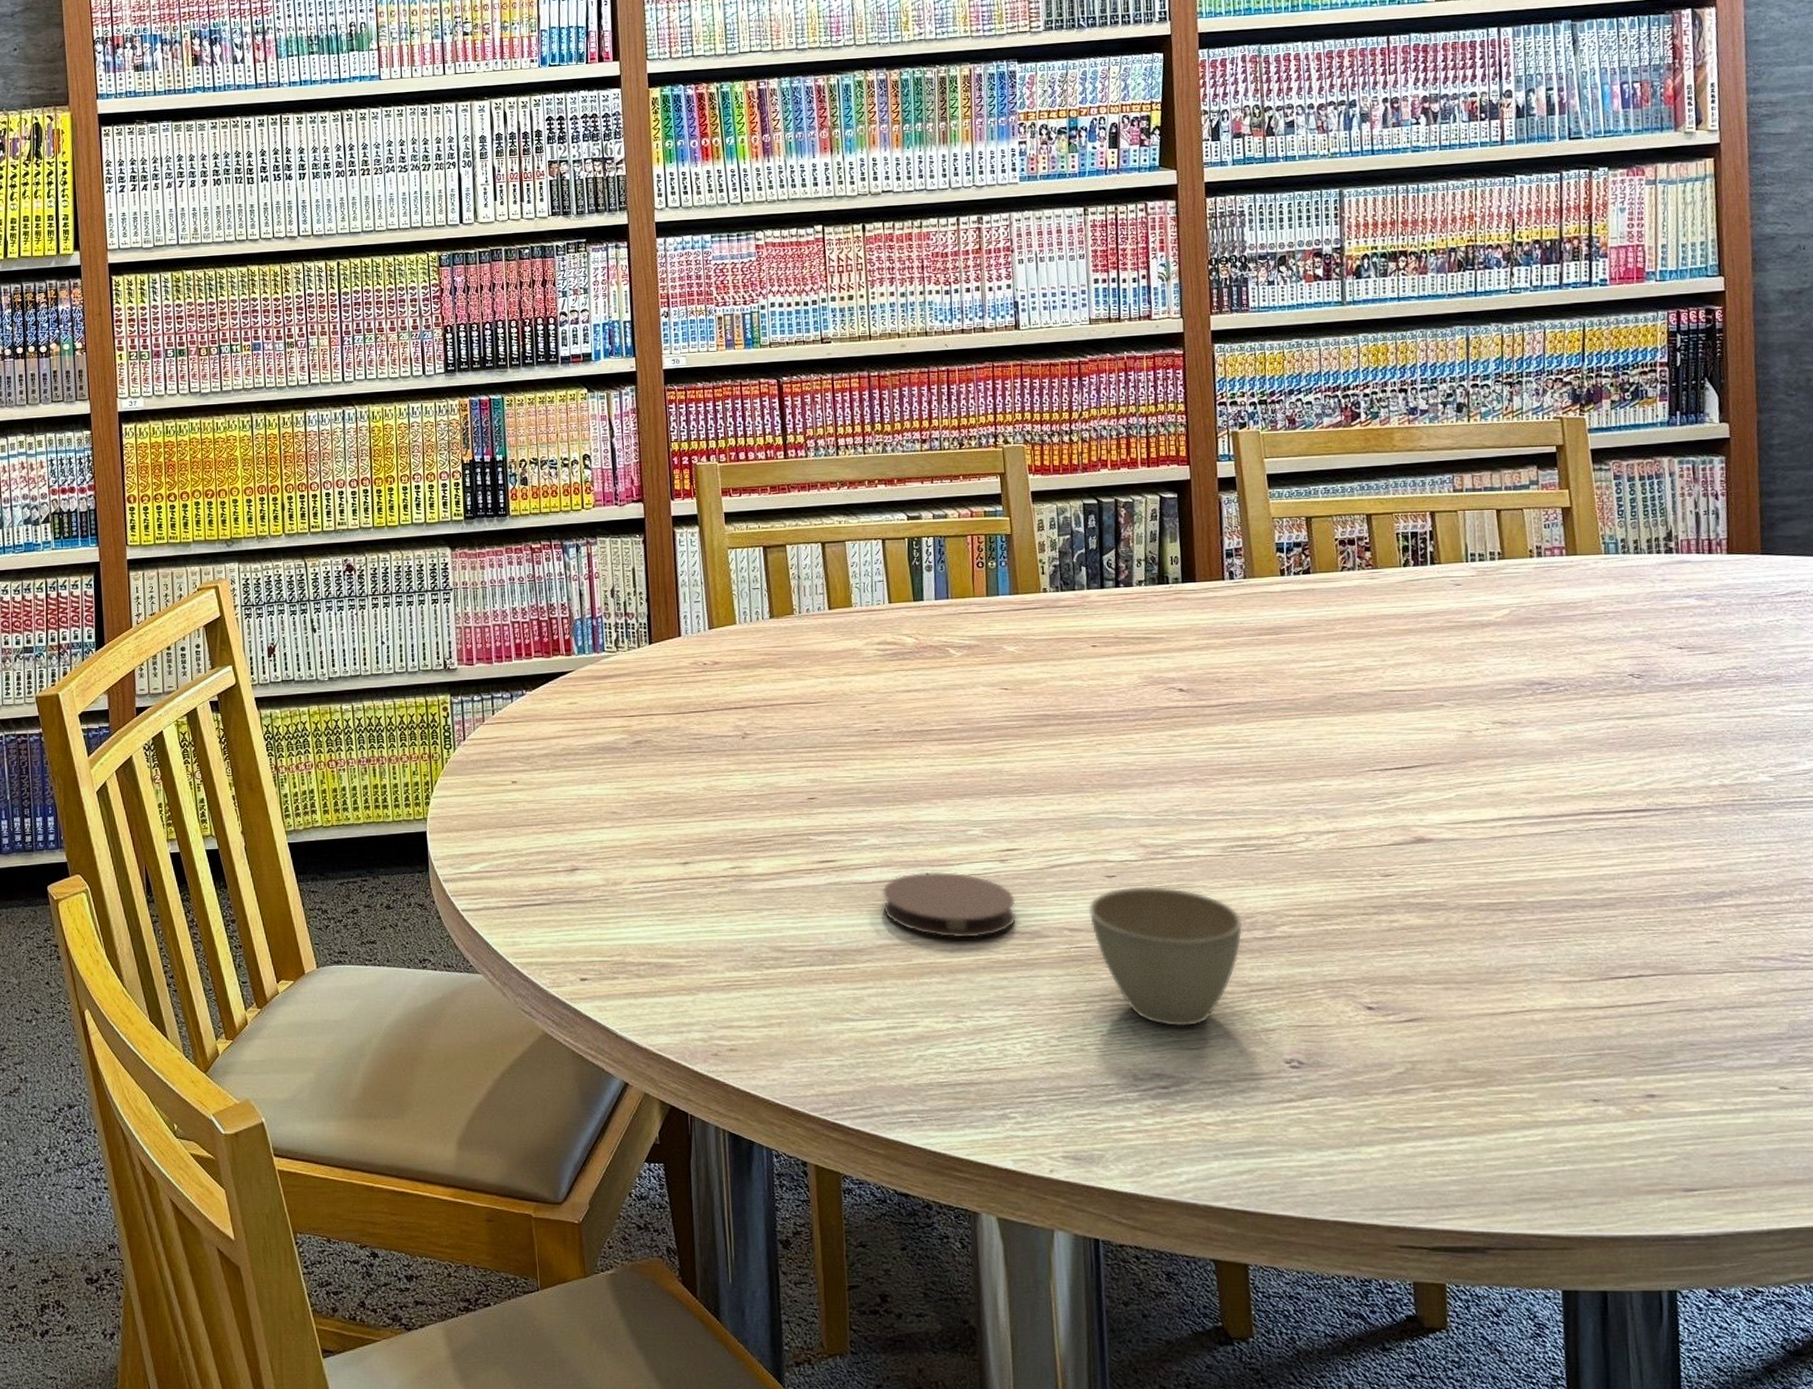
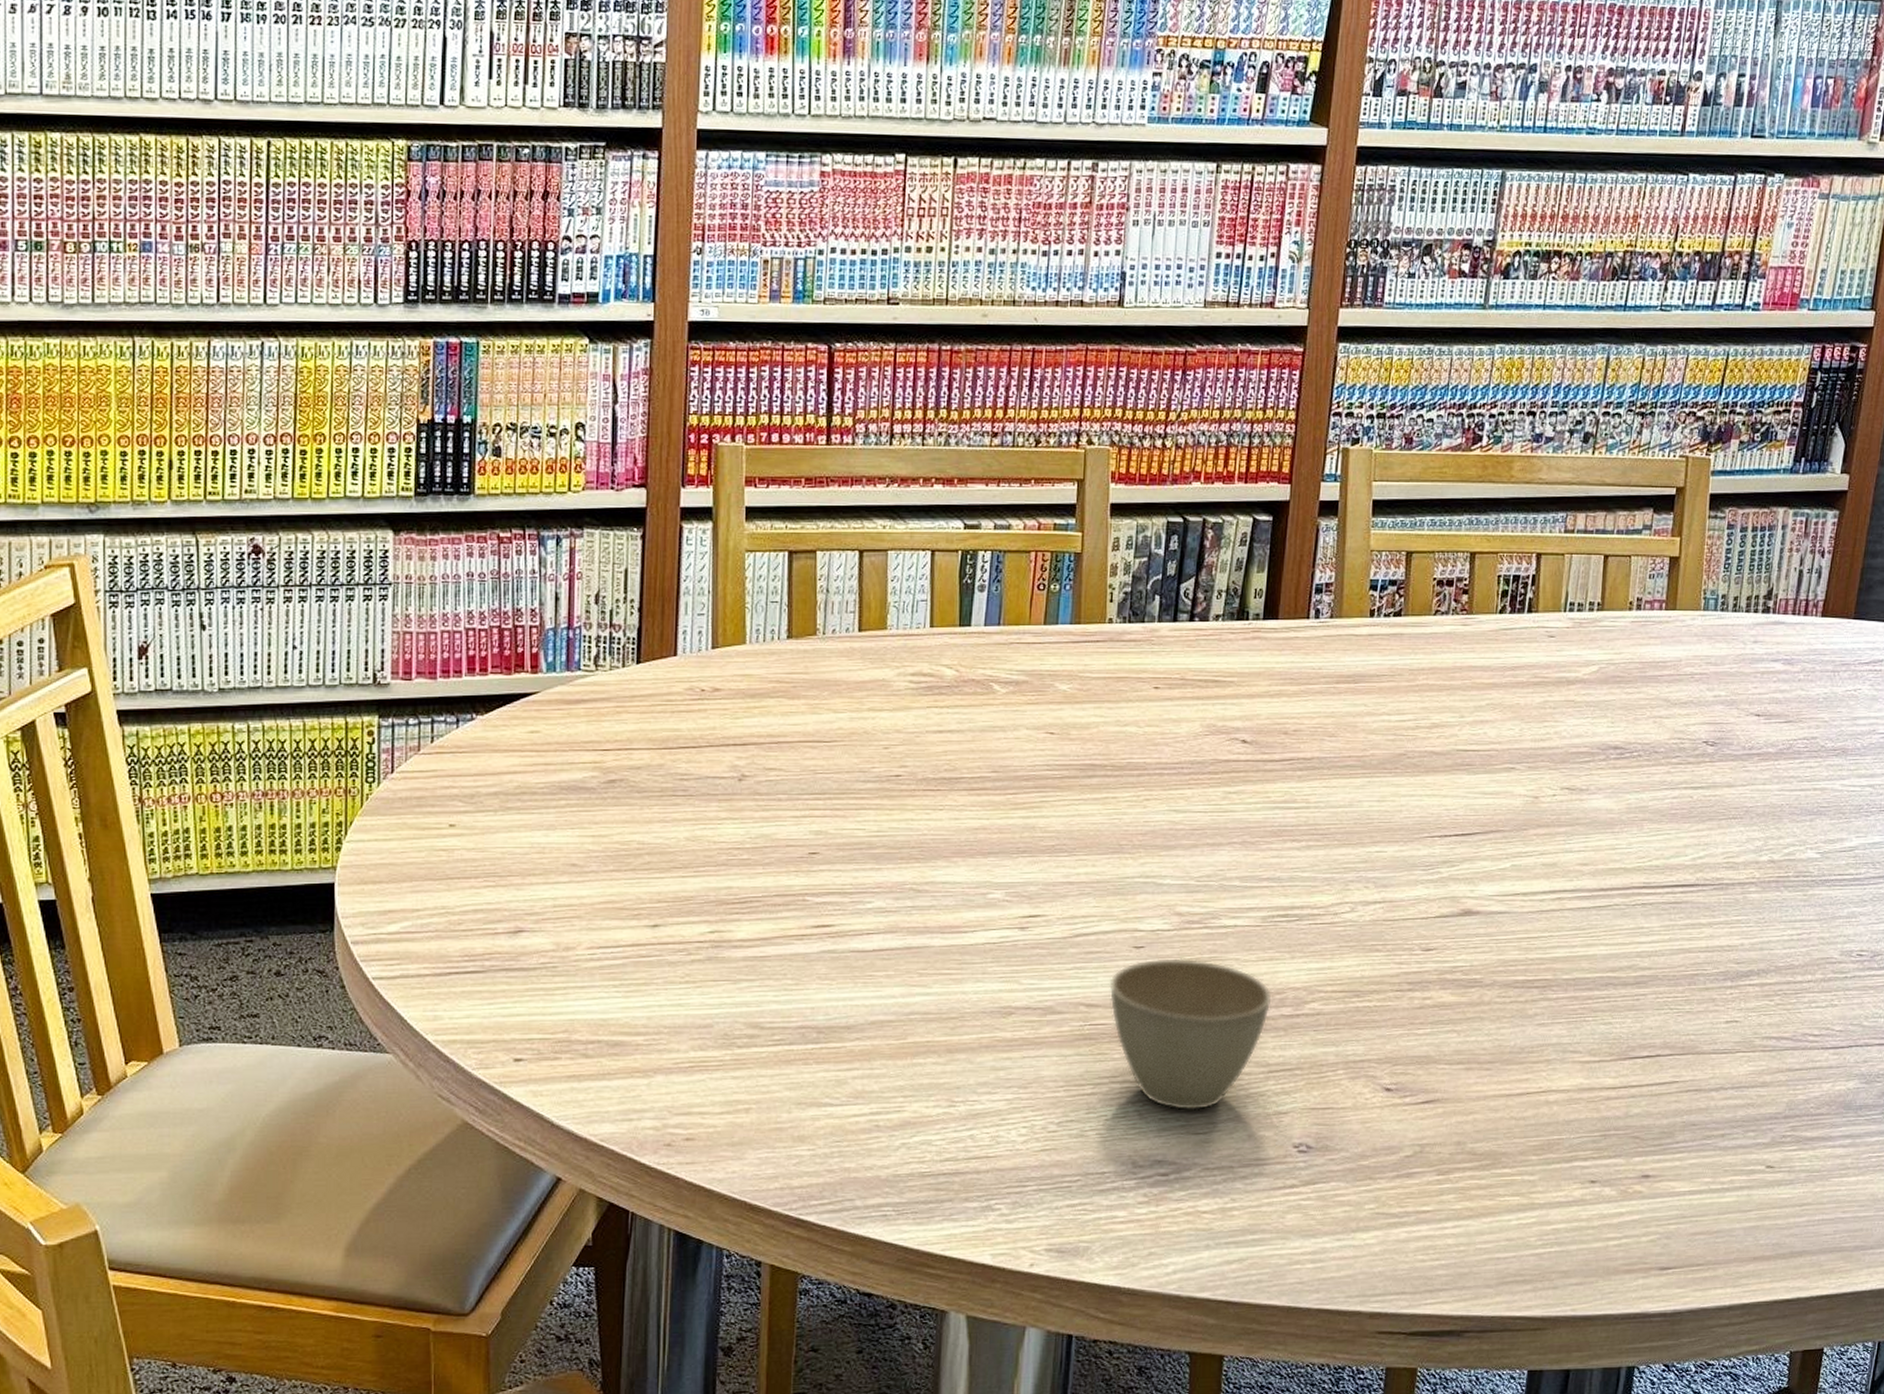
coaster: present [882,871,1017,938] -> none [881,939,1031,1014]

